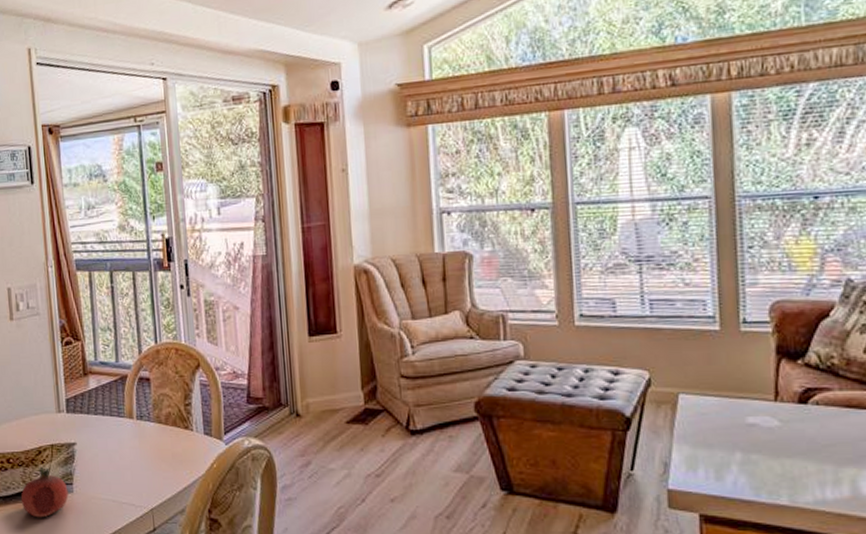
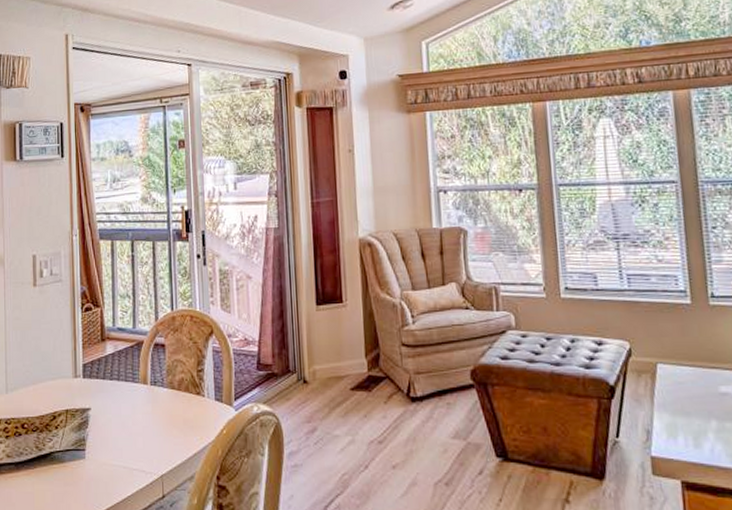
fruit: present [20,467,69,518] -> none [33,433,80,485]

